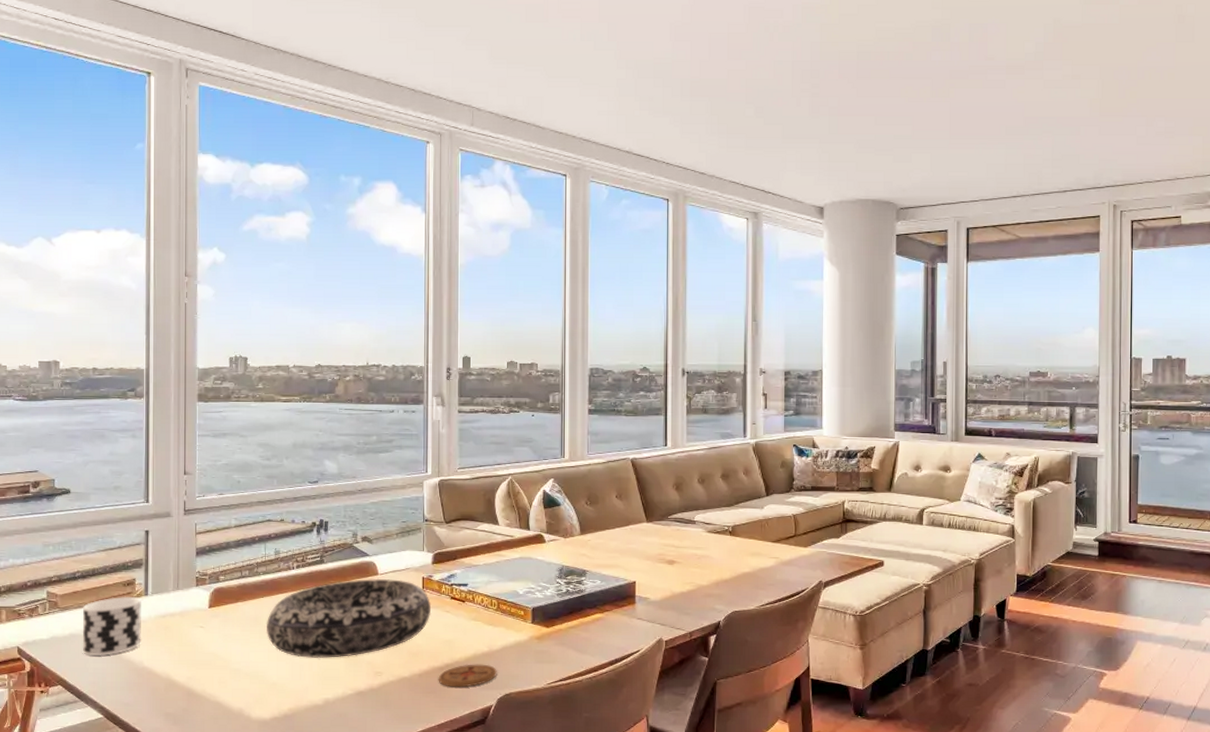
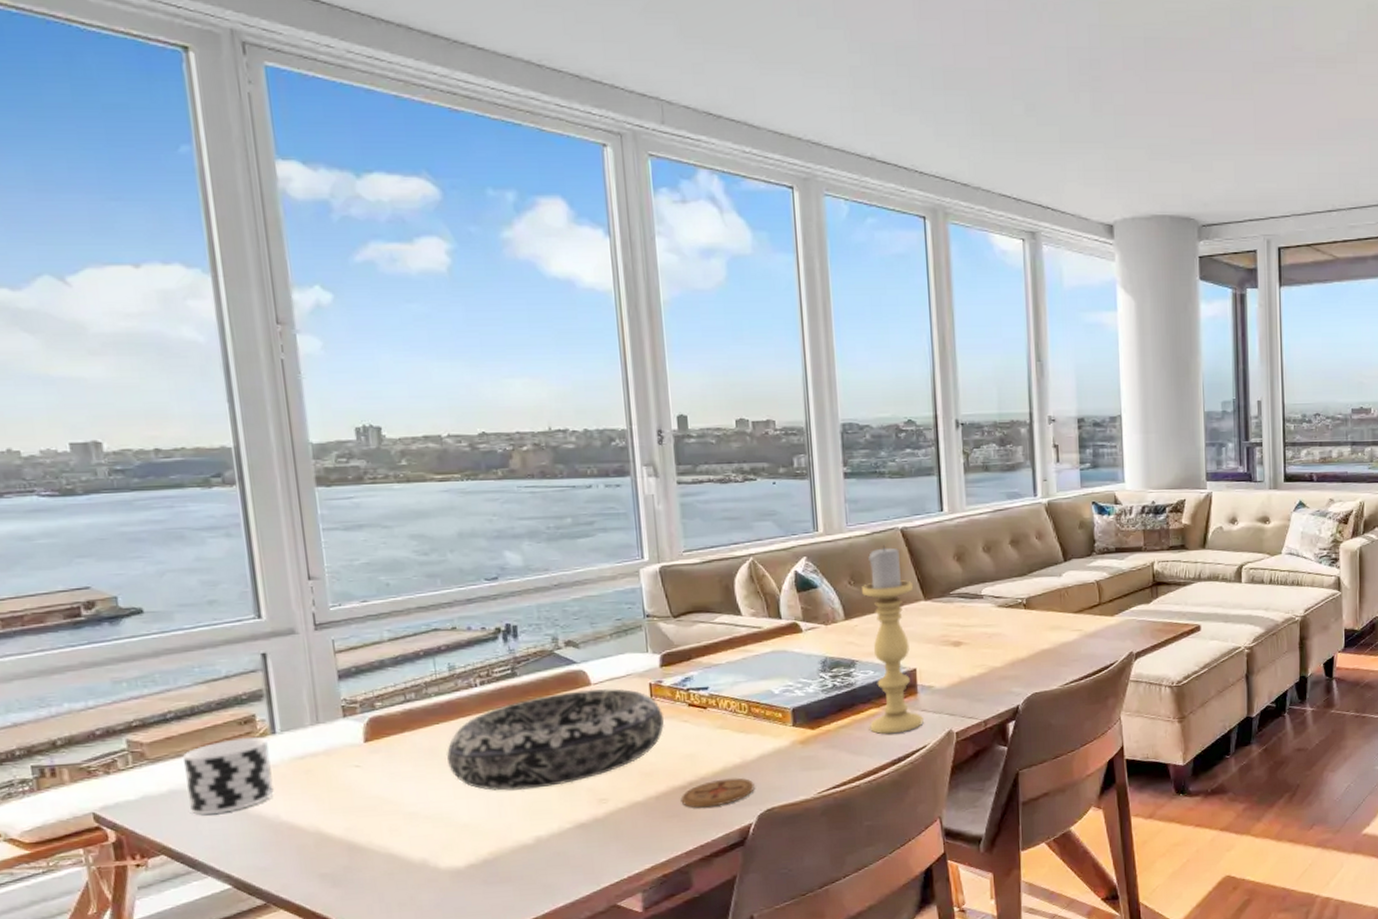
candle holder: none [594,472,639,638] -> present [862,545,924,734]

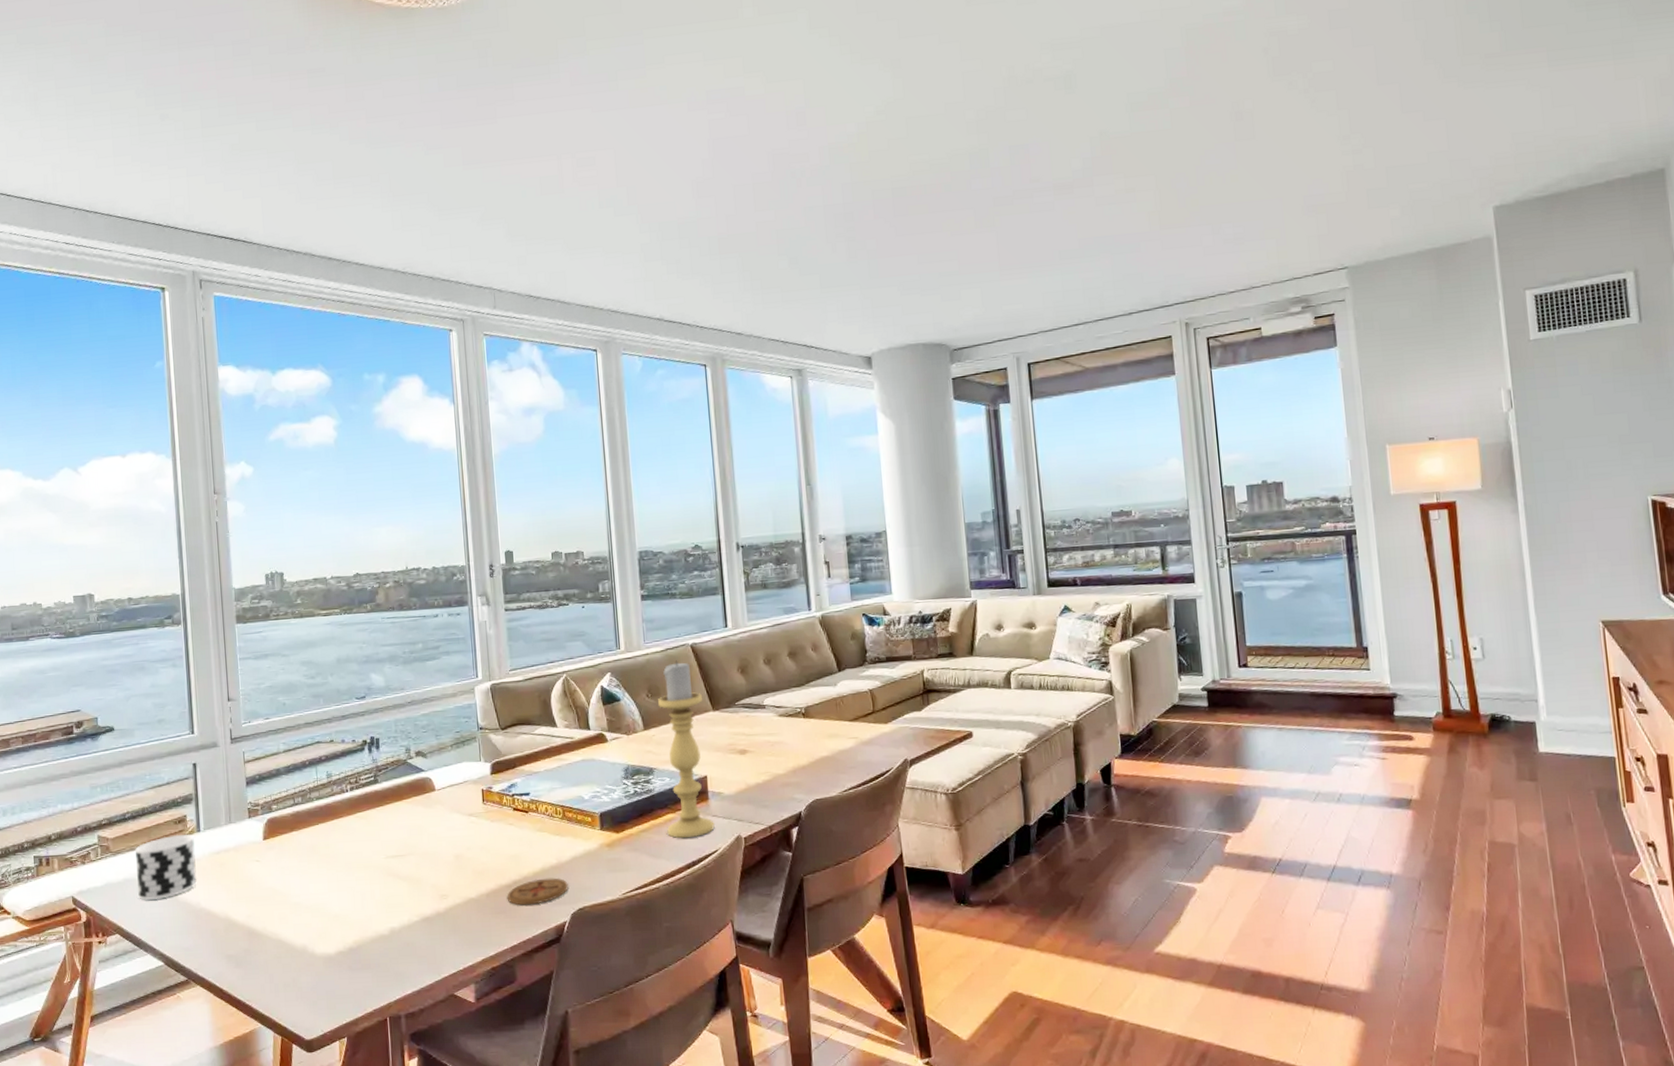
decorative bowl: present [446,688,665,791] -> none [323,794,494,885]

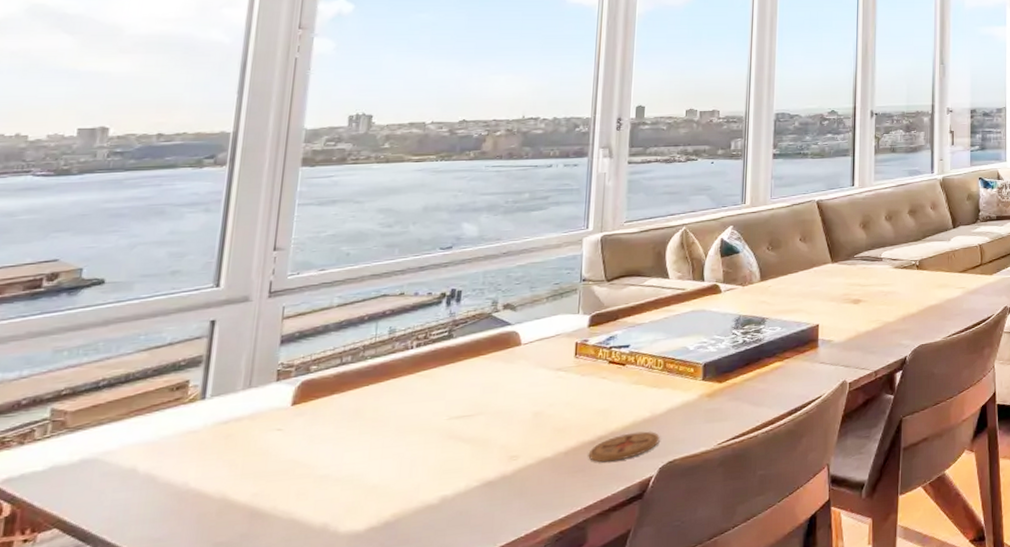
cup: present [135,834,197,900] -> none [98,402,195,484]
candle holder: present [658,660,715,839] -> none [772,215,822,386]

